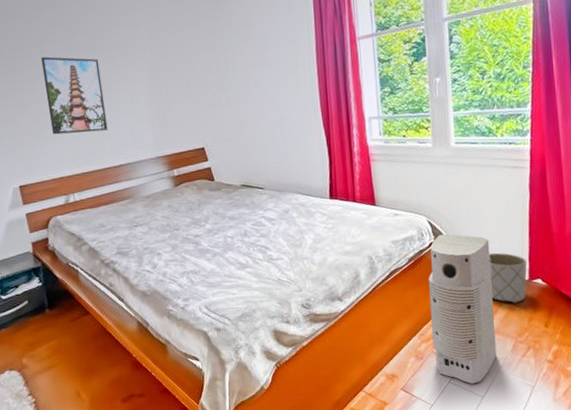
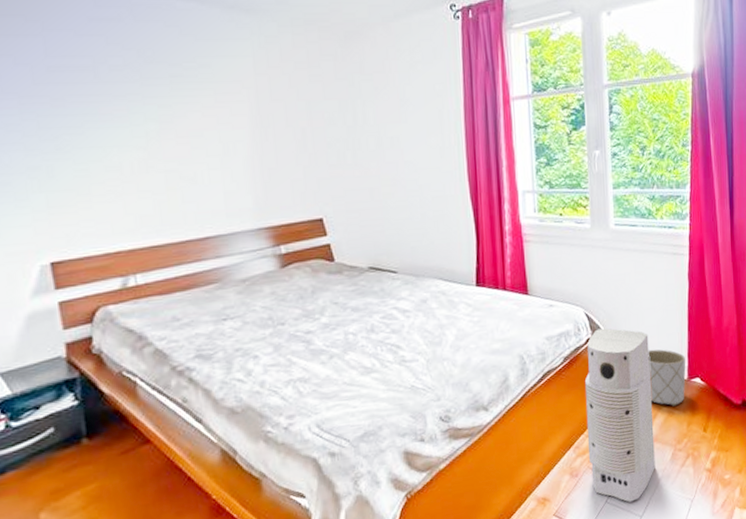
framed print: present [40,56,108,135] -> none [95,86,191,193]

